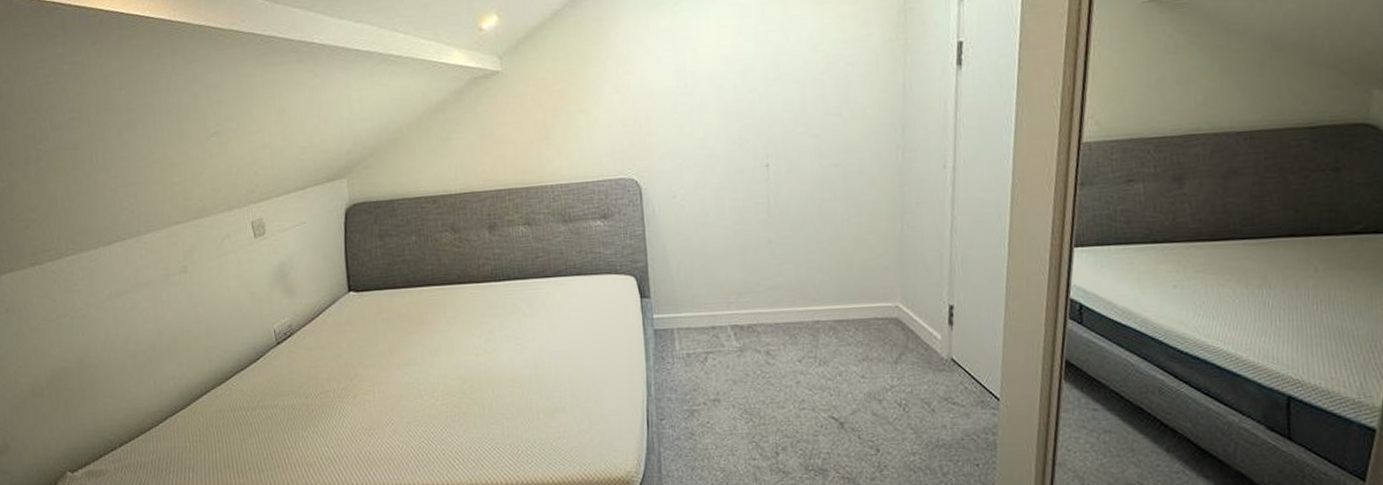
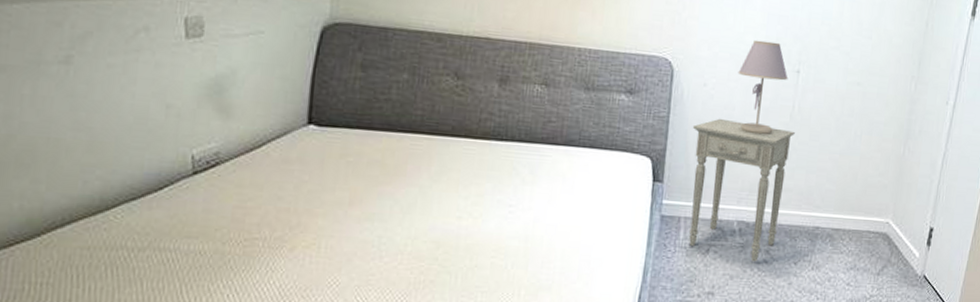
nightstand: none [669,226,775,364] -> present [689,118,795,262]
table lamp: none [704,140,758,237] -> present [738,40,788,135]

